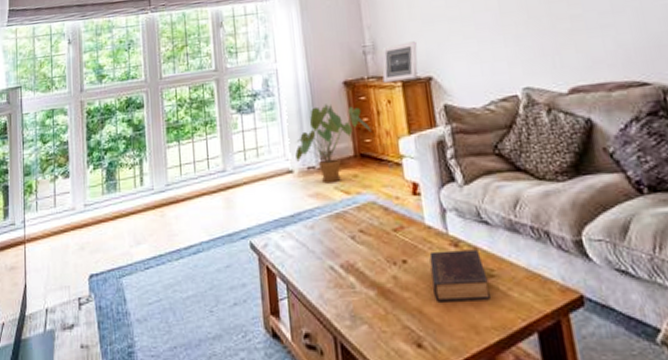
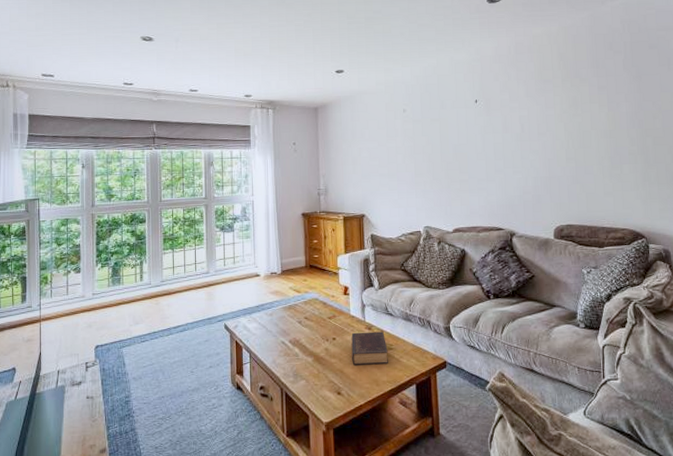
house plant: present [295,104,372,184] -> none [263,229,319,285]
picture frame: present [382,41,418,84] -> none [330,188,357,217]

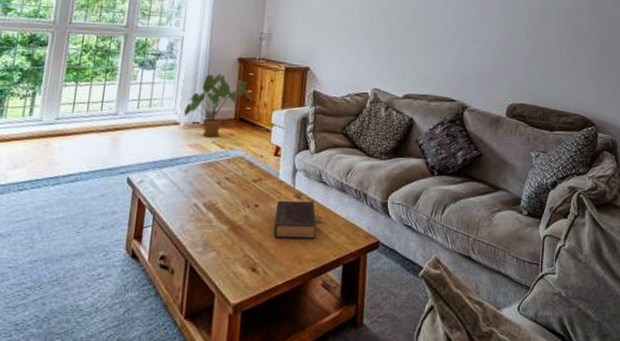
house plant: none [263,229,319,285] -> present [184,73,253,138]

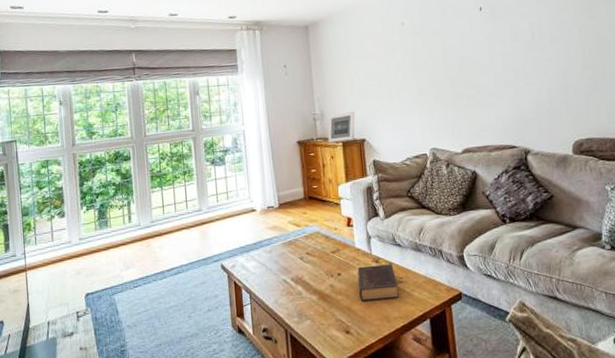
house plant: present [184,73,253,138] -> none [258,158,318,219]
picture frame: none [271,37,303,67] -> present [328,111,355,144]

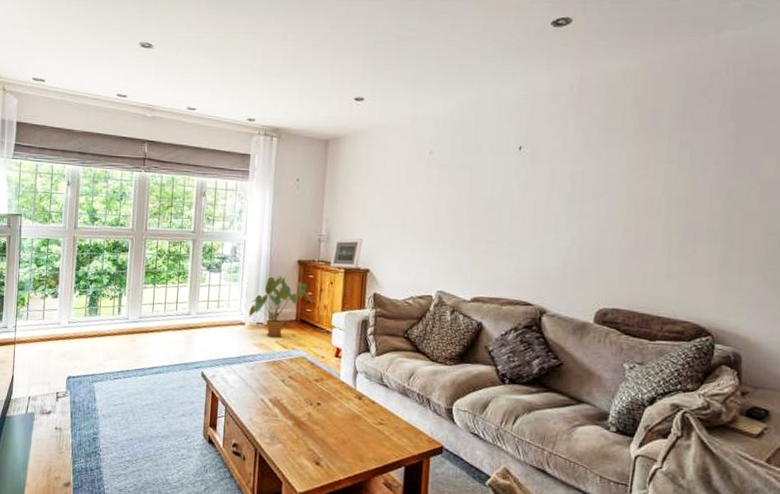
house plant: none [258,158,318,219] -> present [249,276,313,338]
book: present [357,264,399,302] -> none [336,400,378,439]

